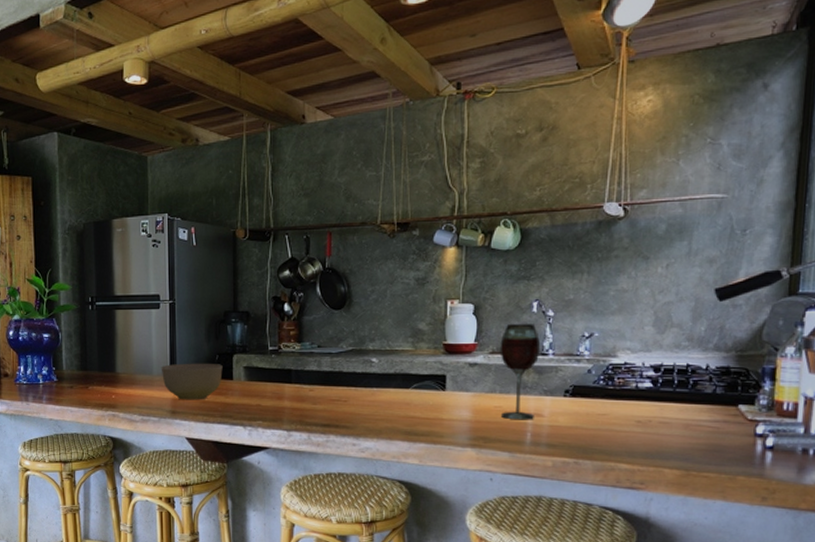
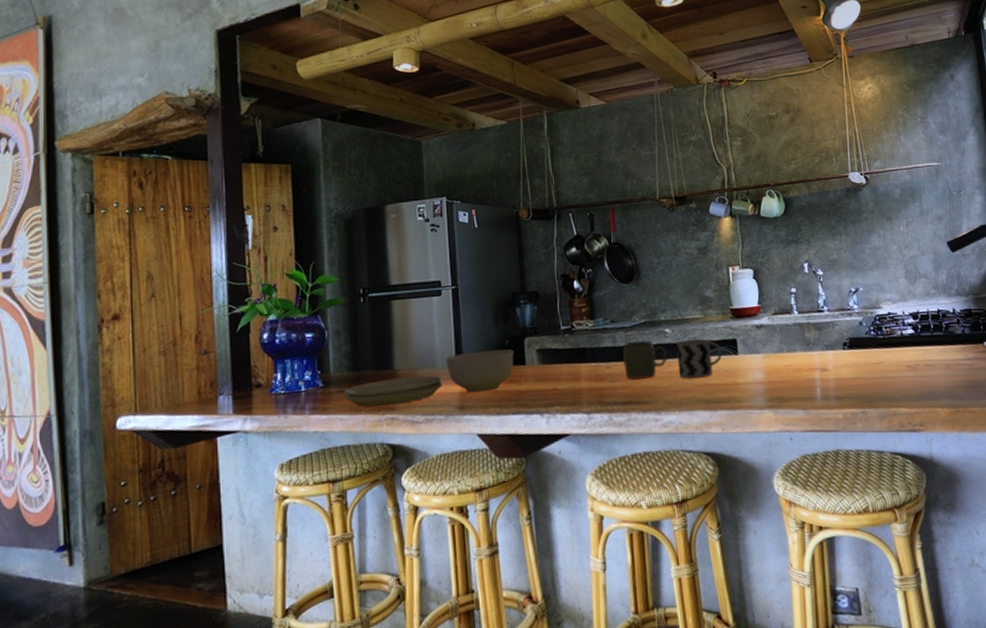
plate: none [73,380,157,404] -> present [343,375,443,407]
mug: none [327,368,372,404] -> present [622,340,668,380]
cup: none [381,372,428,409] -> present [675,339,722,379]
wineglass: present [499,323,541,420] -> none [780,283,821,377]

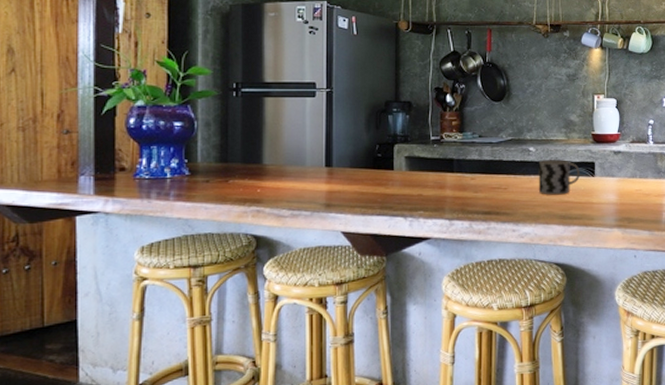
plate: present [343,375,443,407] -> none [210,172,311,199]
bowl: present [445,349,514,393] -> none [315,153,383,192]
mug: present [622,340,668,380] -> none [488,157,530,192]

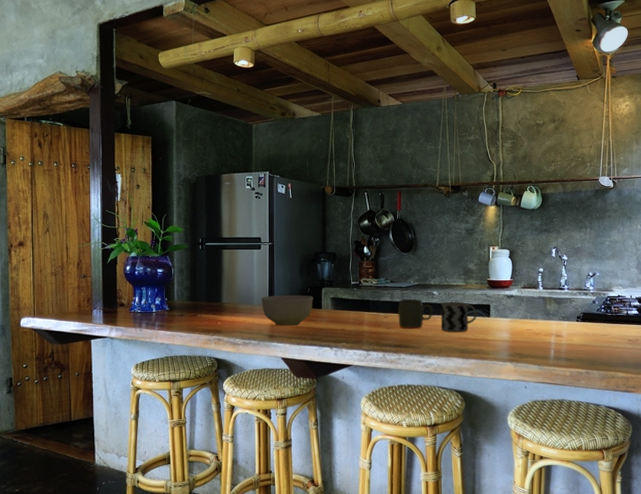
bowl: none [315,153,383,192] -> present [261,294,313,326]
mug: none [488,157,530,192] -> present [398,299,433,328]

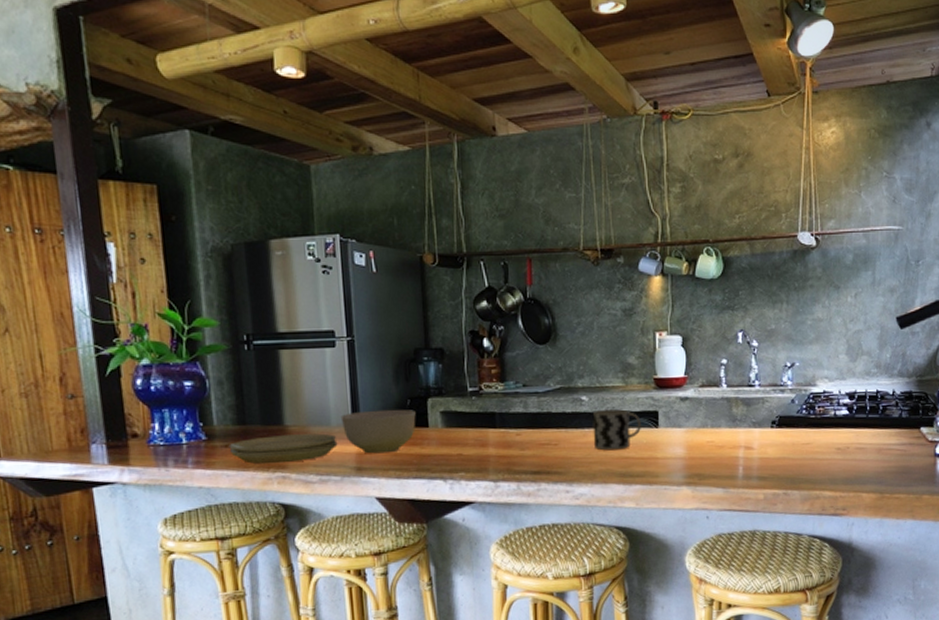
plate: none [183,309,258,330] -> present [229,433,338,464]
mug: present [398,299,433,328] -> none [534,408,583,449]

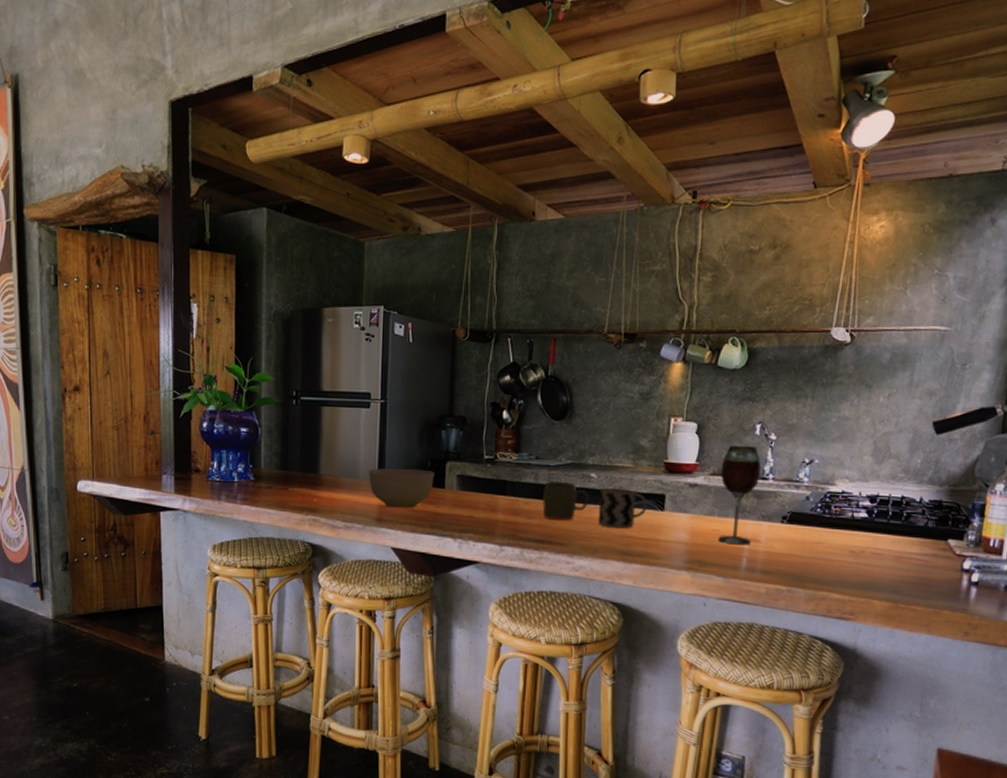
plate: present [229,433,338,464] -> none [271,482,363,508]
mug: none [534,408,583,449] -> present [542,481,589,520]
wineglass: none [709,354,748,454] -> present [717,445,762,545]

